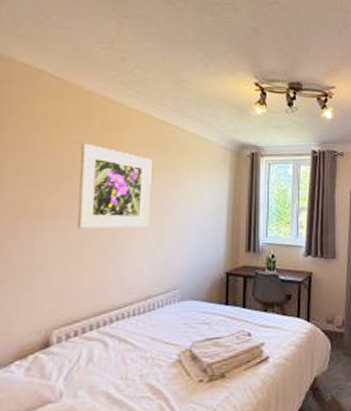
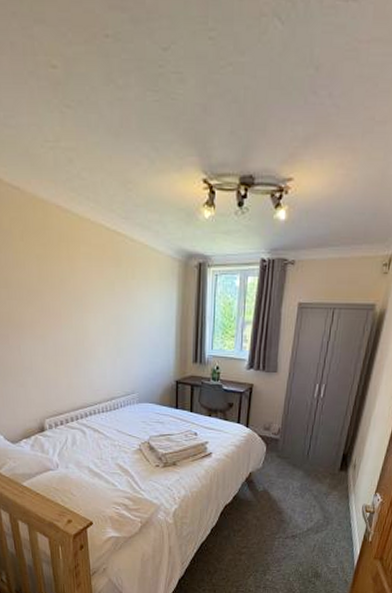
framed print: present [76,143,152,228] -> none [44,256,108,338]

